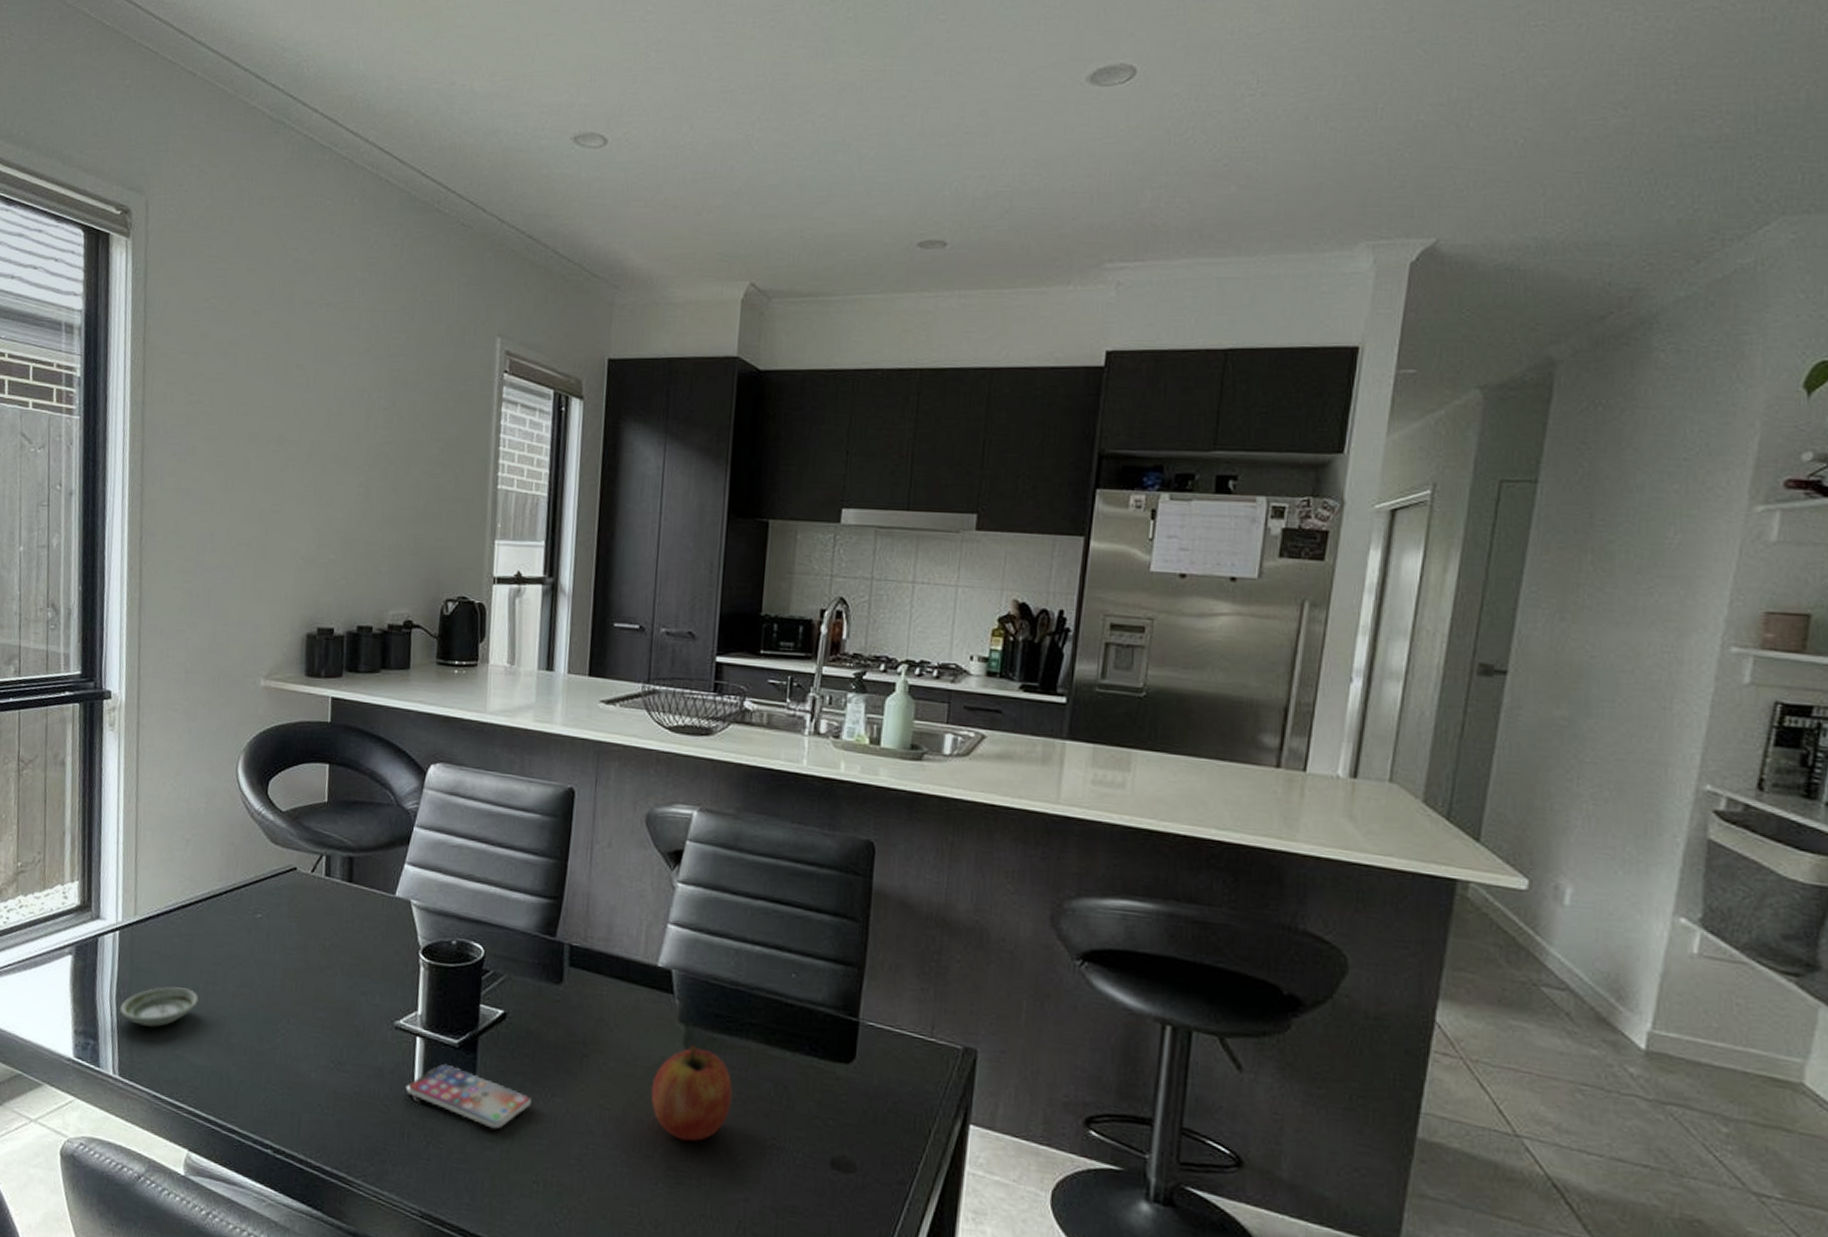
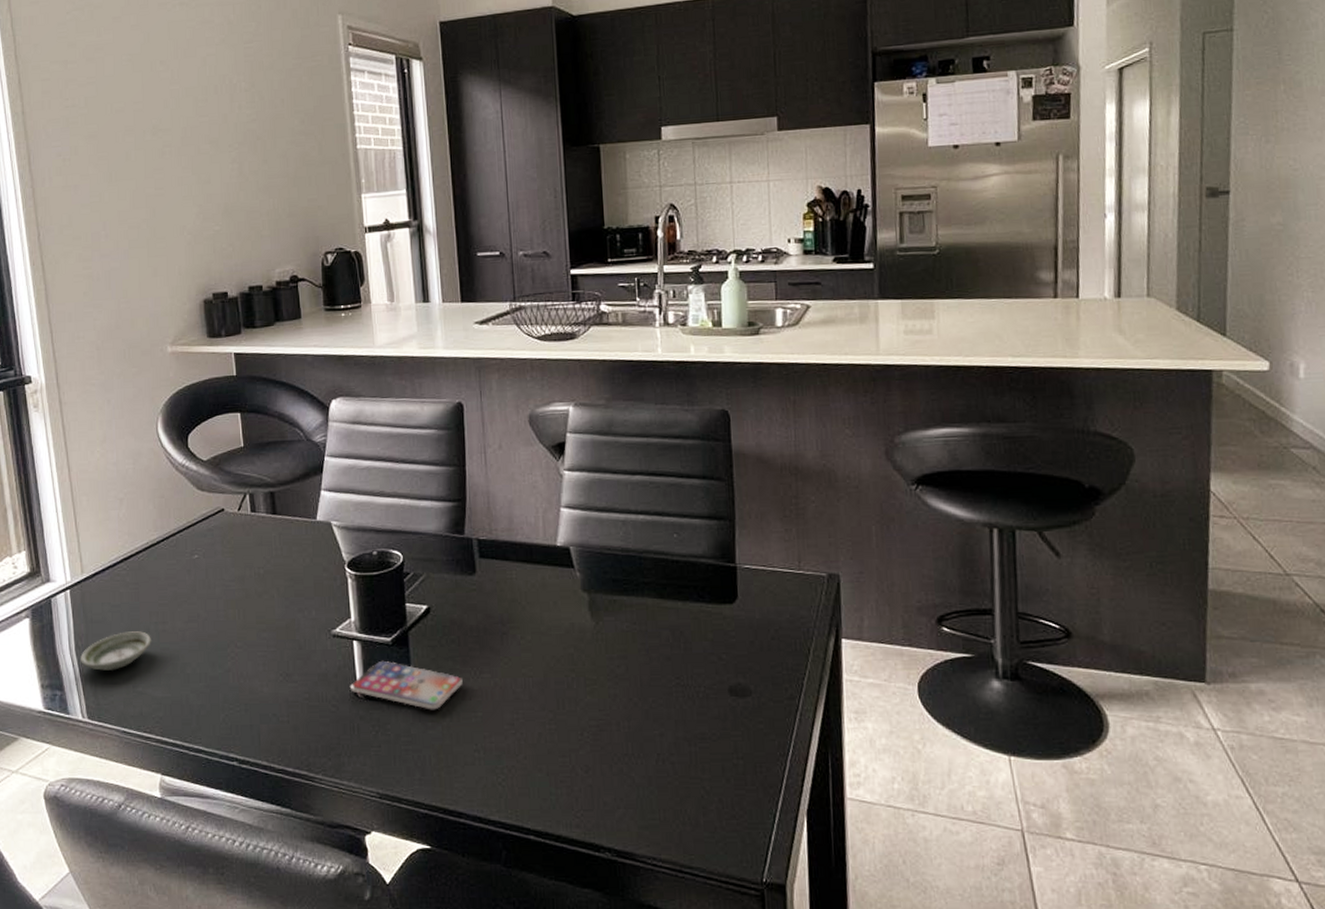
fruit: present [650,1045,733,1142] -> none [566,610,638,693]

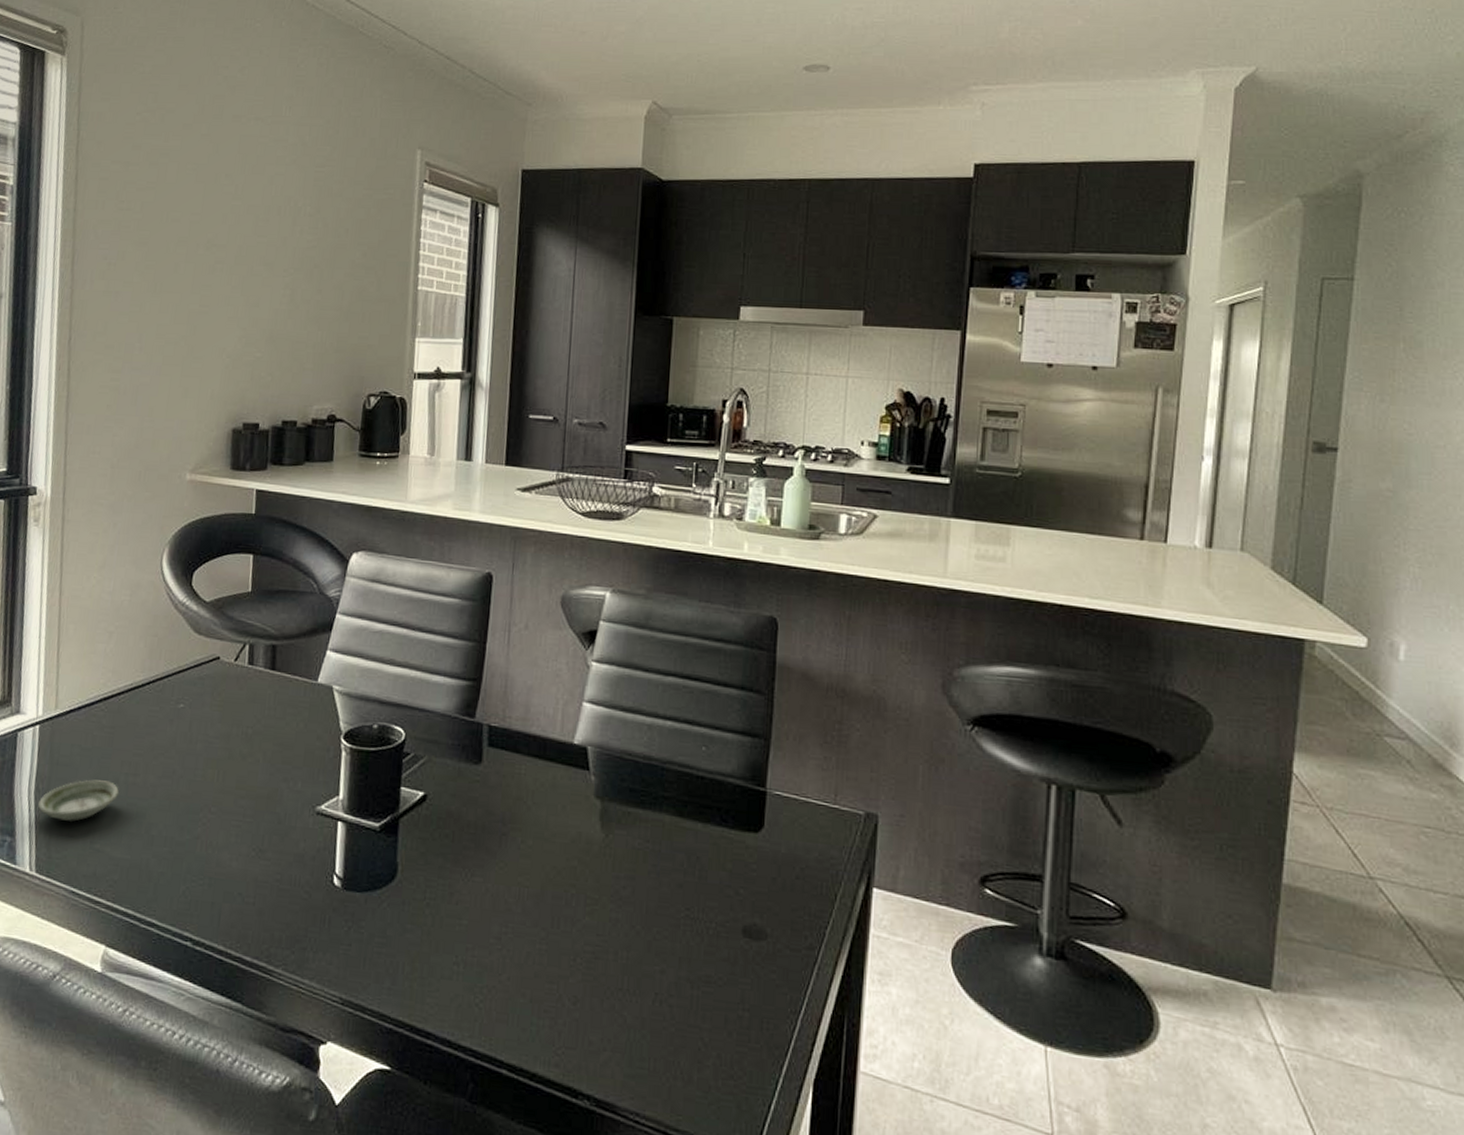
smartphone: present [350,660,463,710] -> none [327,847,452,912]

